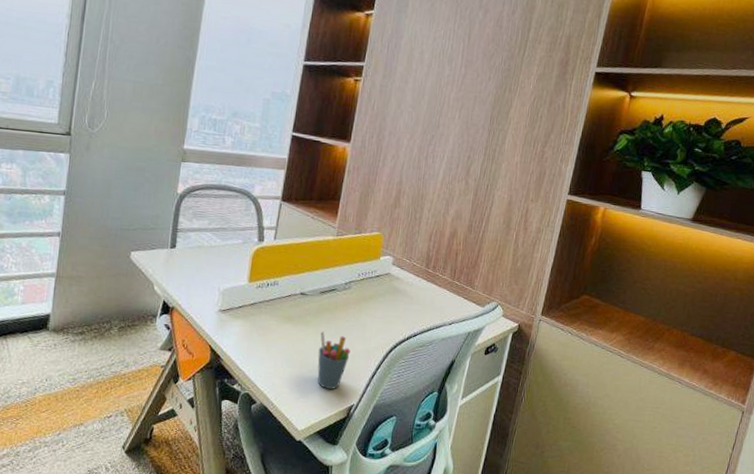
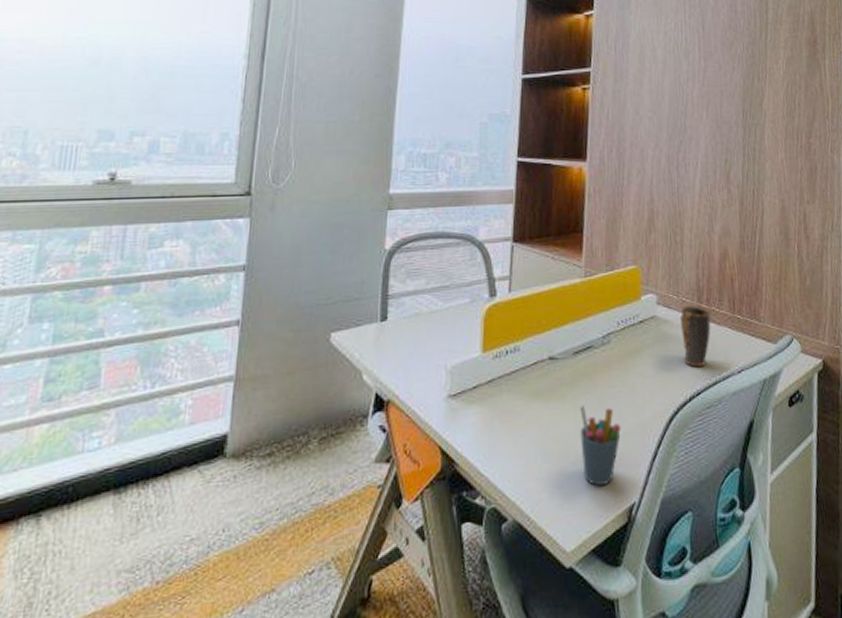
mug: none [406,269,435,317] -> present [680,306,711,368]

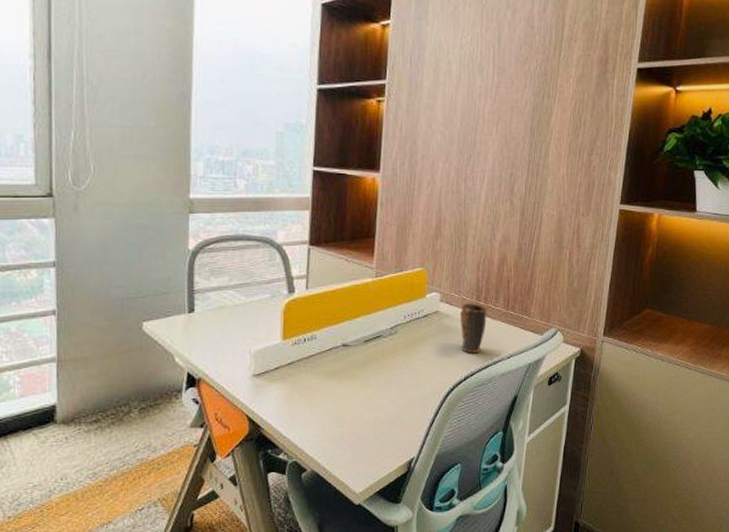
pen holder: present [580,405,621,485] -> none [369,383,404,445]

